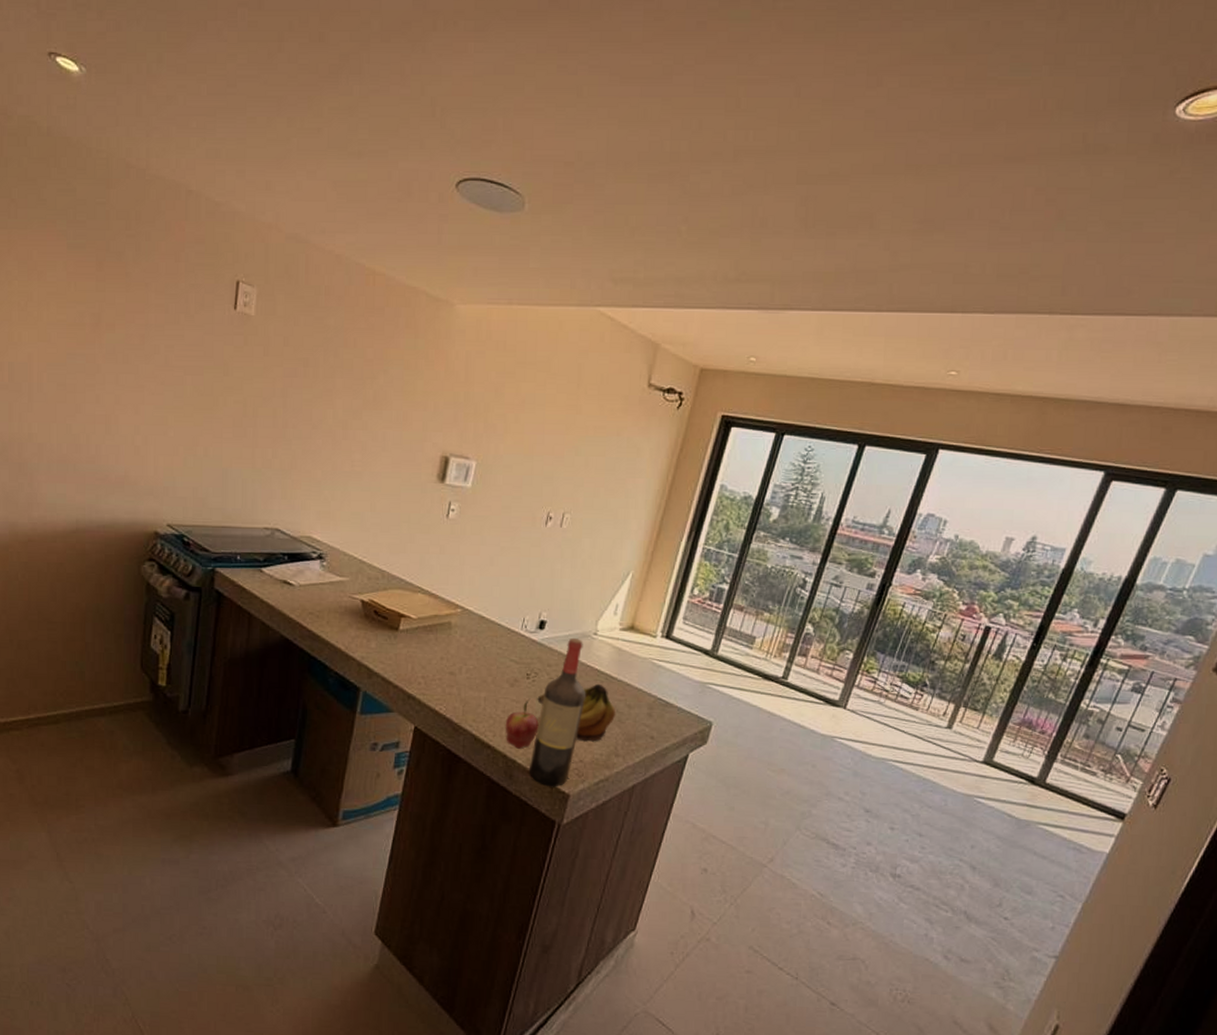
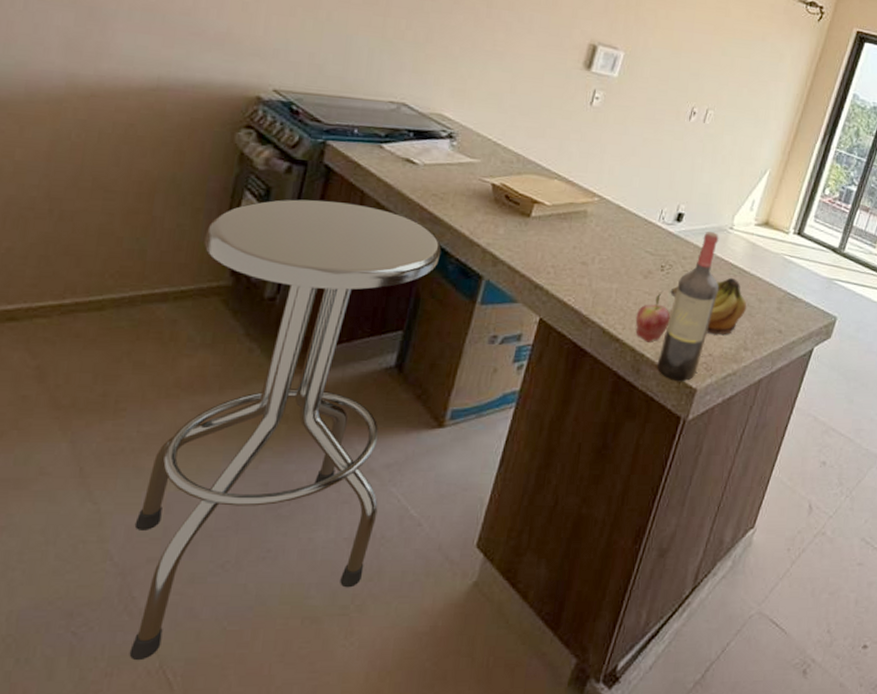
bar stool: none [101,622,322,1011] -> present [129,199,442,661]

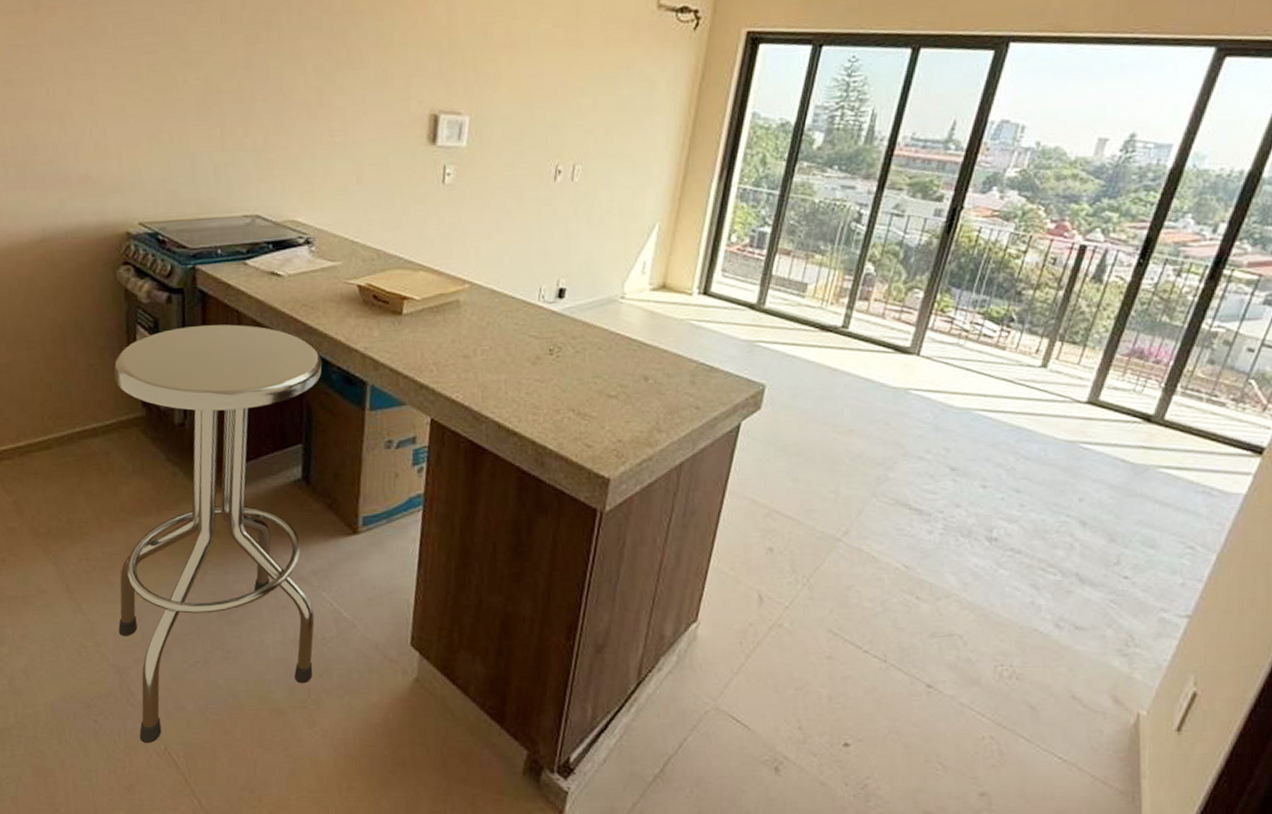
fruit: present [635,291,670,342] -> none [530,376,569,433]
wine bottle: present [657,232,719,381] -> none [561,305,619,471]
fruit: present [670,277,747,336] -> none [564,353,654,418]

